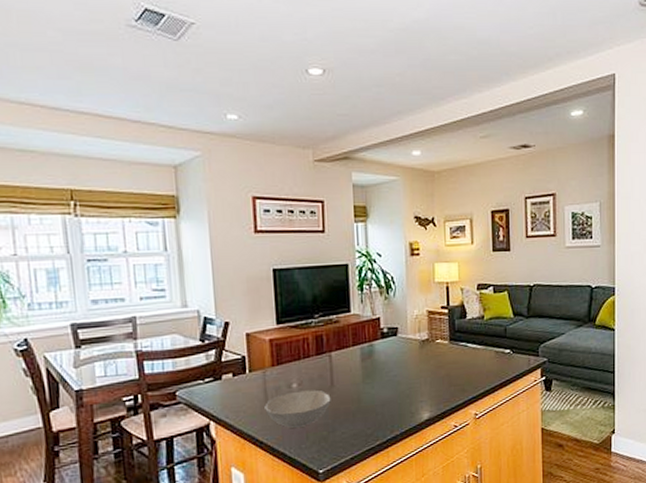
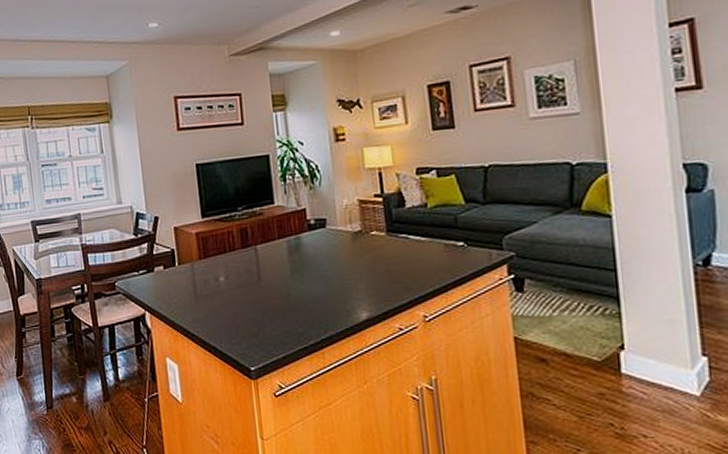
soup bowl: present [264,389,331,428] -> none [194,283,259,322]

